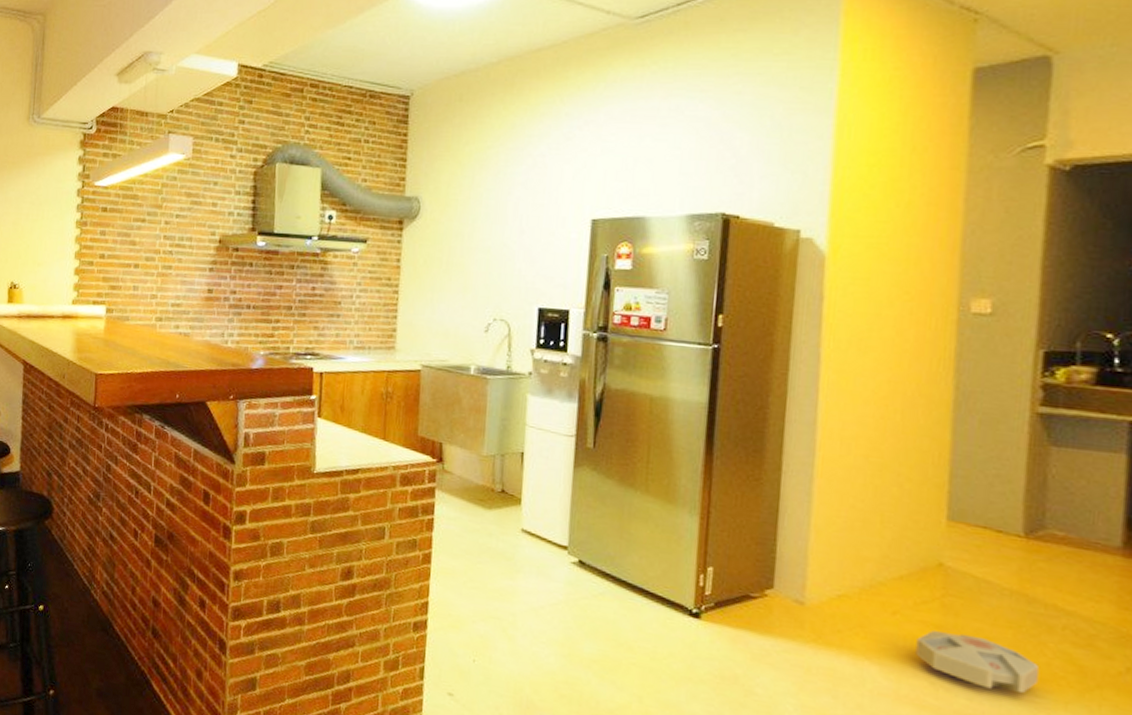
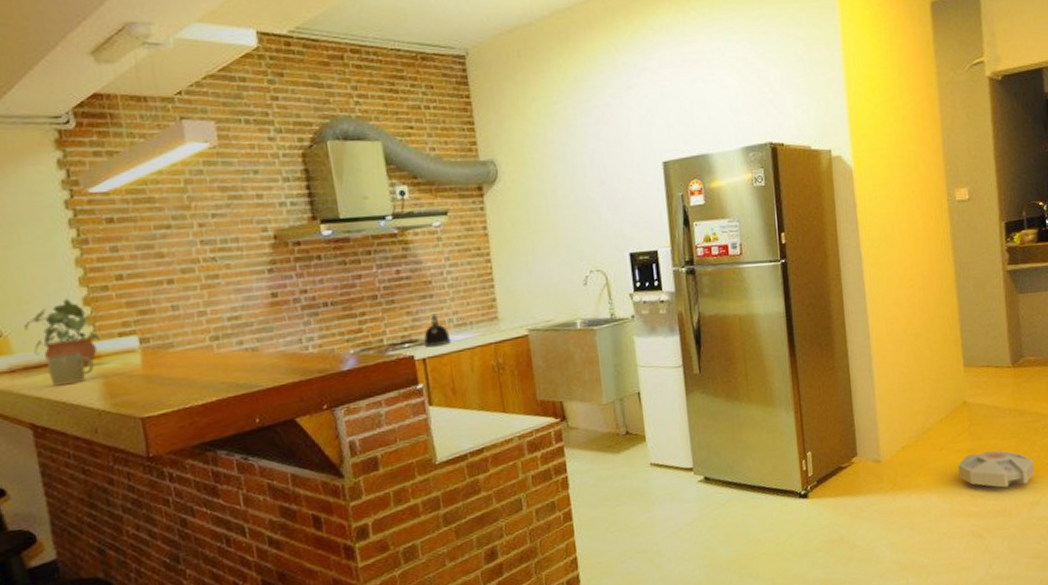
potted plant: none [33,267,80,325] -> present [24,298,100,369]
mug: none [42,310,73,336] -> present [47,353,95,386]
kettle: none [324,334,349,365] -> present [424,315,451,348]

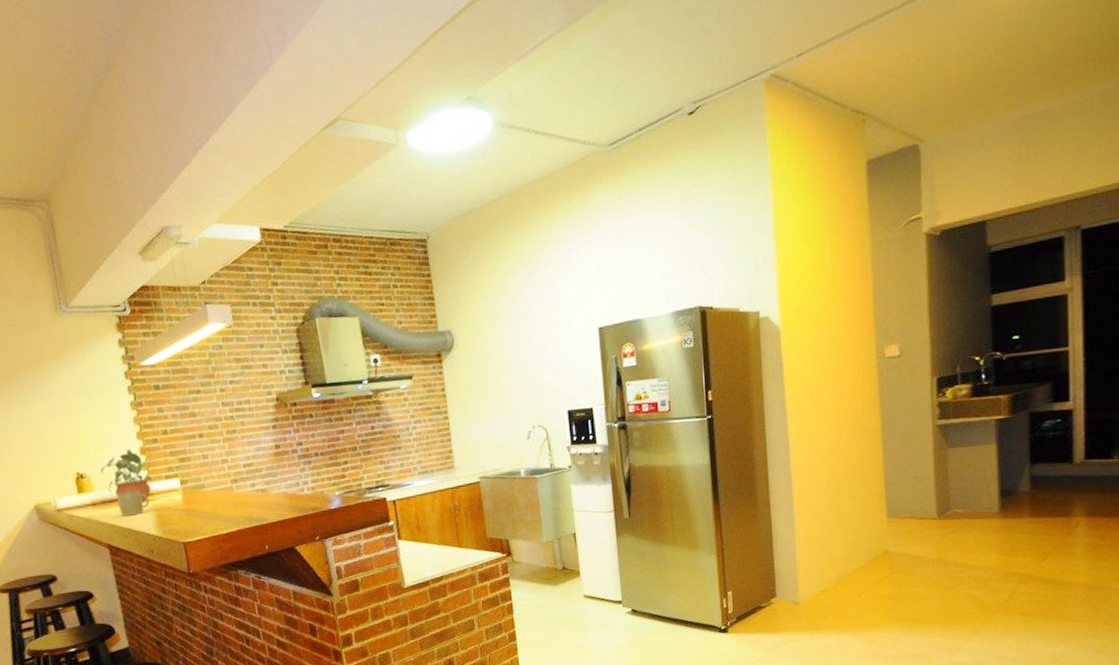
kettle: present [424,315,451,348] -> none [394,464,416,492]
robot vacuum: present [958,450,1035,488] -> none [877,598,957,633]

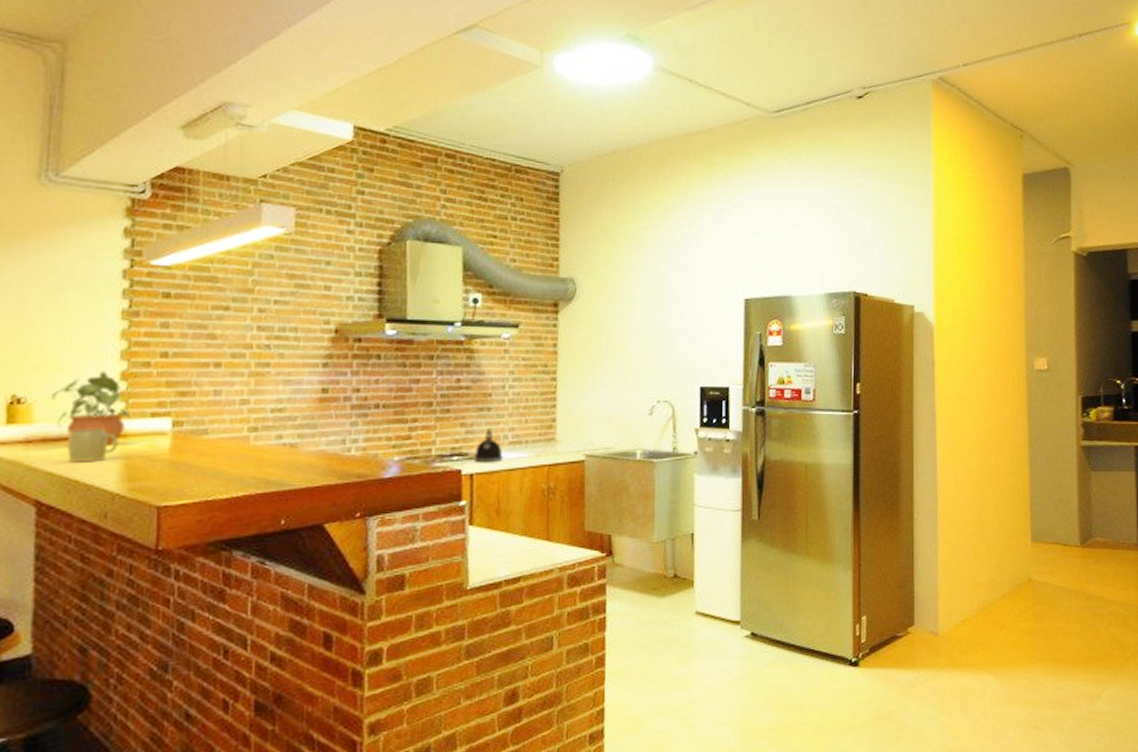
kettle: none [394,464,416,492] -> present [474,430,503,463]

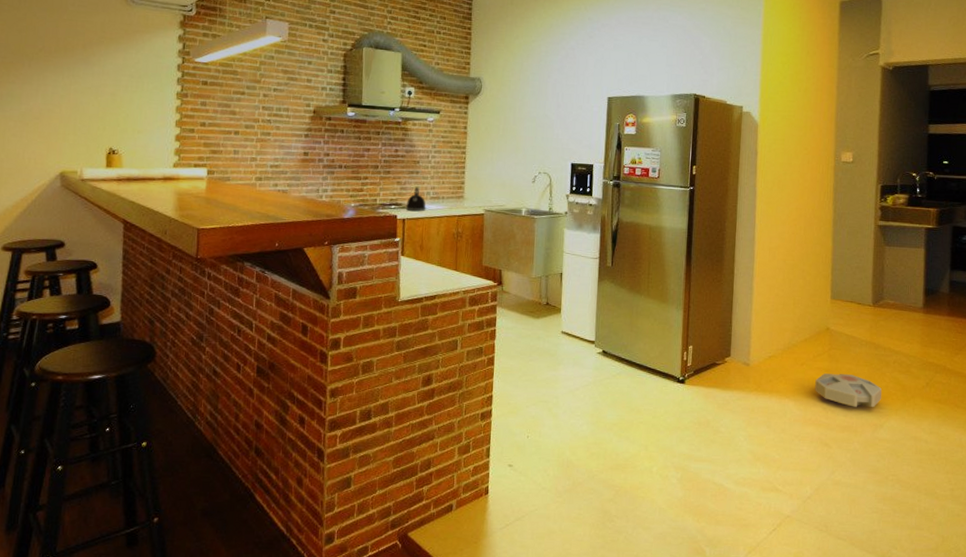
potted plant: present [51,371,130,447] -> none [133,134,181,186]
mug: present [67,429,119,462] -> none [143,173,174,196]
robot vacuum: none [1018,634,1098,676] -> present [815,373,882,407]

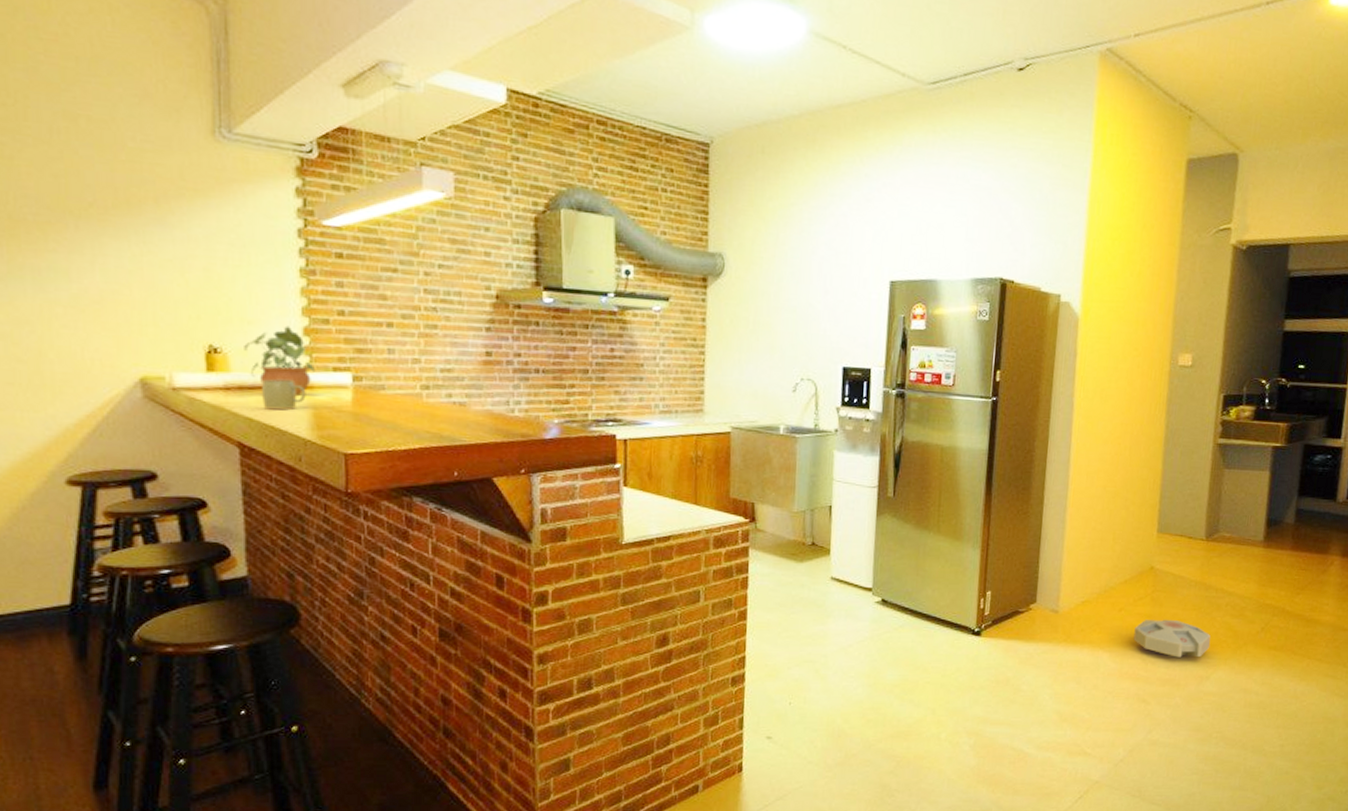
potted plant: none [133,134,181,186] -> present [244,326,315,397]
mug: none [143,173,174,196] -> present [262,379,306,411]
kettle: present [406,187,426,212] -> none [628,398,654,430]

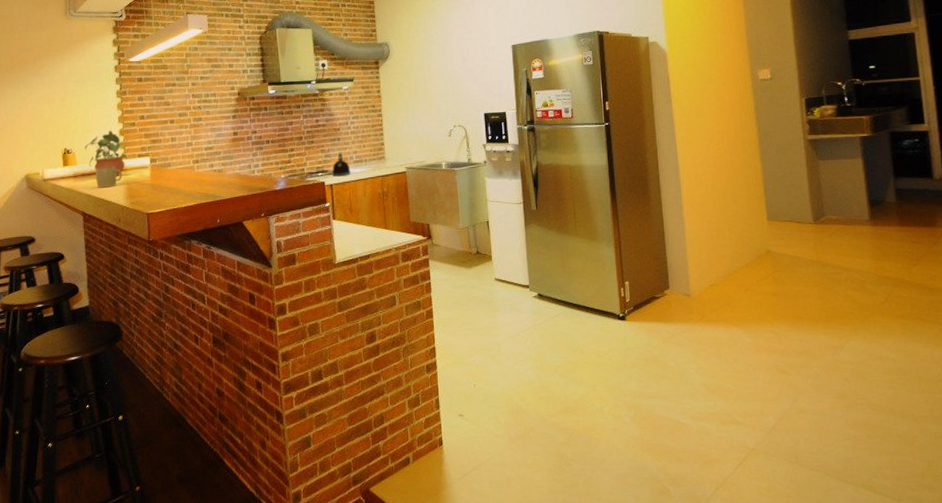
kettle: none [628,398,654,430] -> present [332,153,351,177]
robot vacuum: present [1133,619,1211,658] -> none [763,296,838,330]

